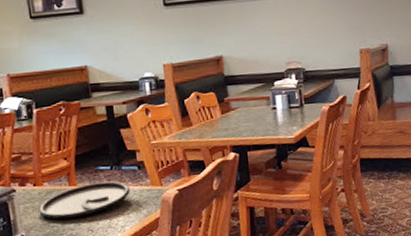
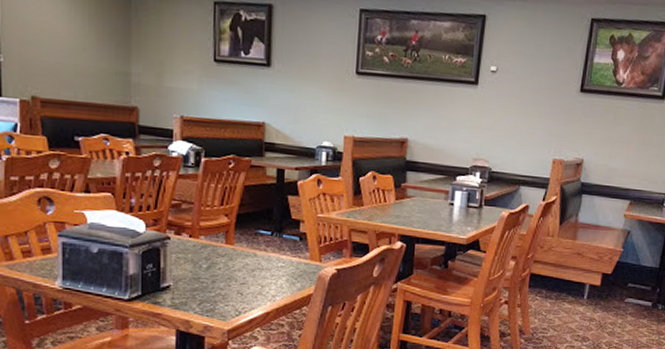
plate: present [38,181,131,220] -> none [190,245,288,279]

